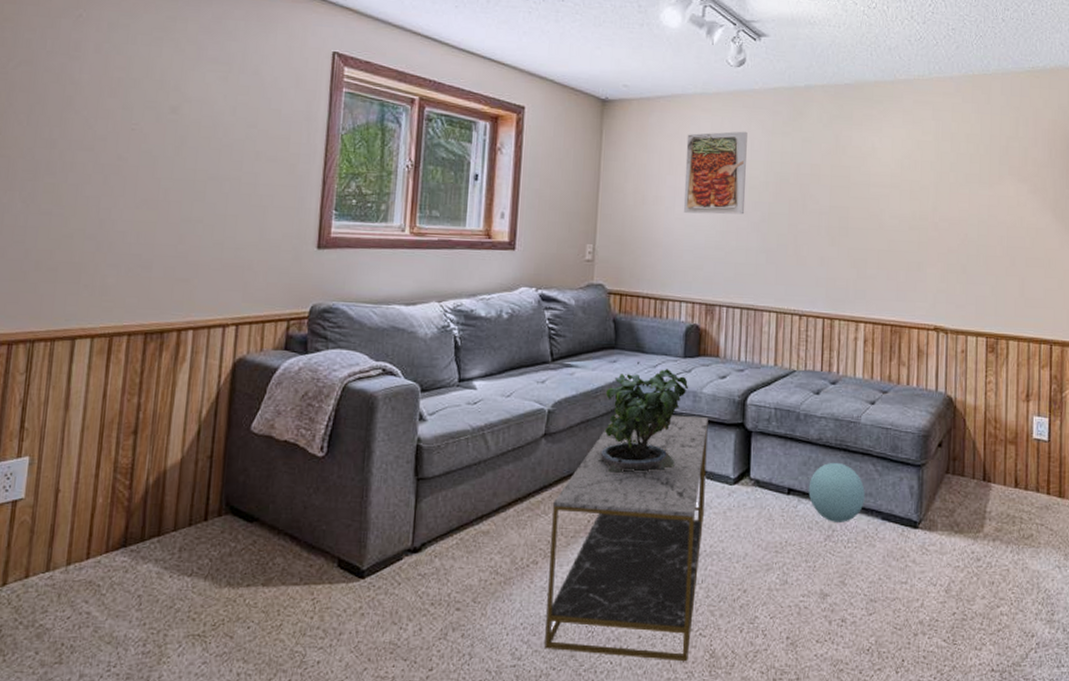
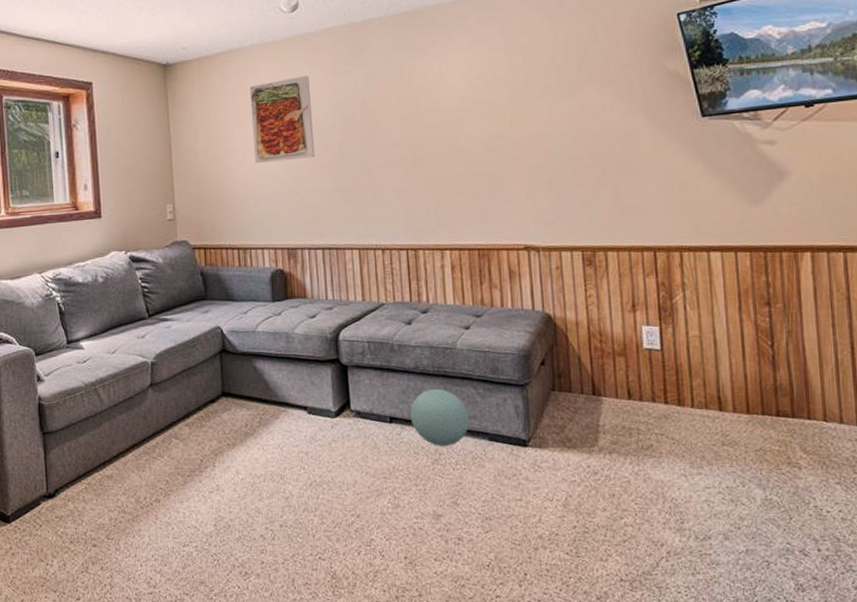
coffee table: present [544,414,709,662] -> none [167,356,311,584]
potted plant: present [597,361,688,473] -> none [202,309,280,415]

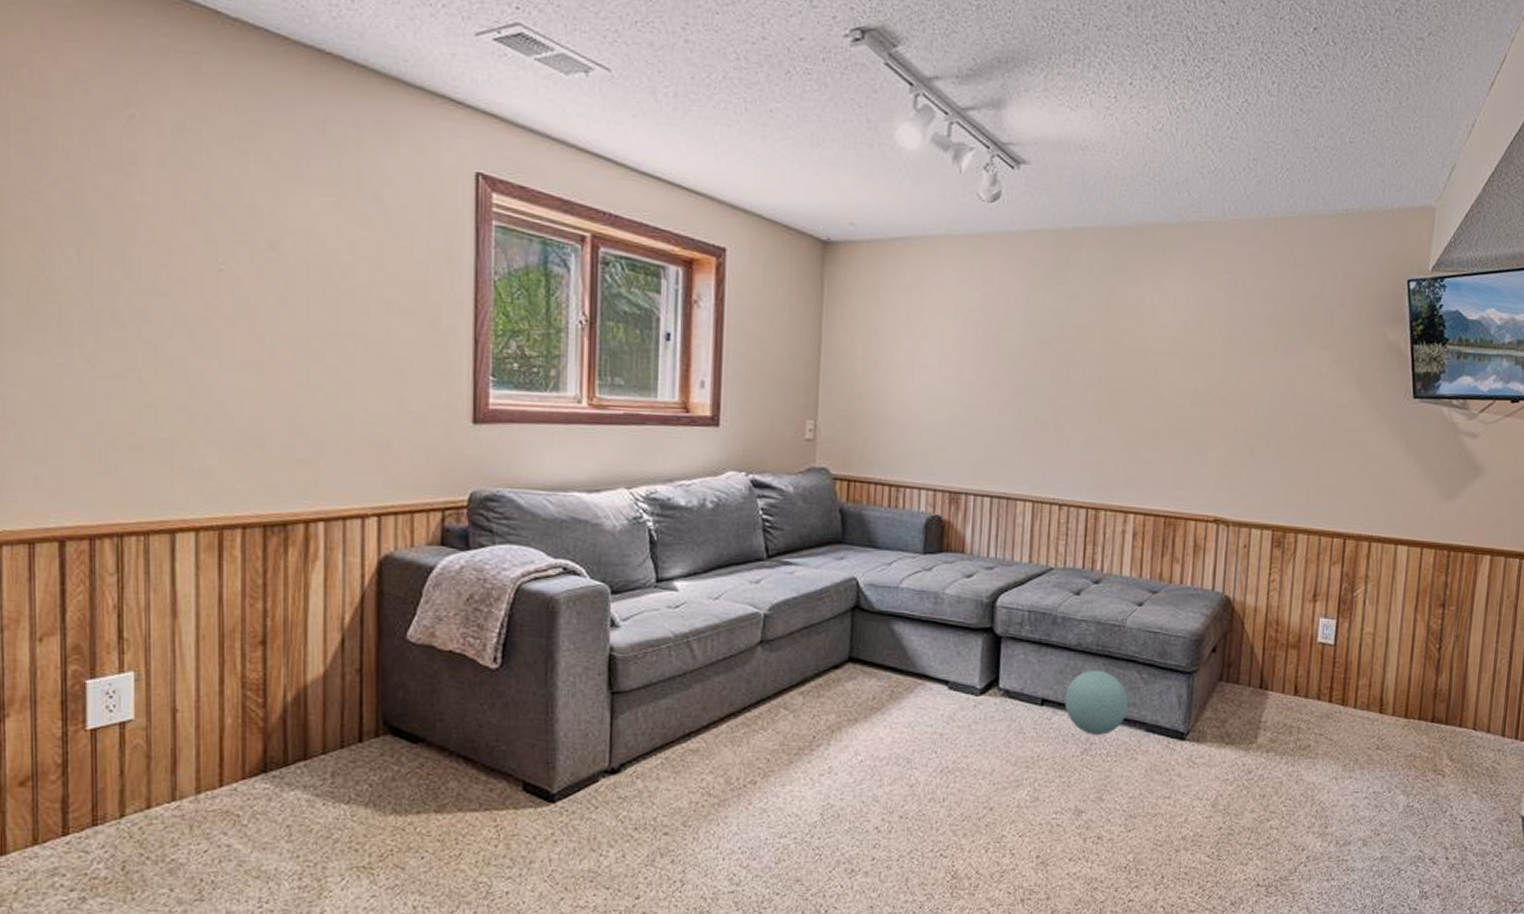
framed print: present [249,75,316,163] -> none [923,283,1002,386]

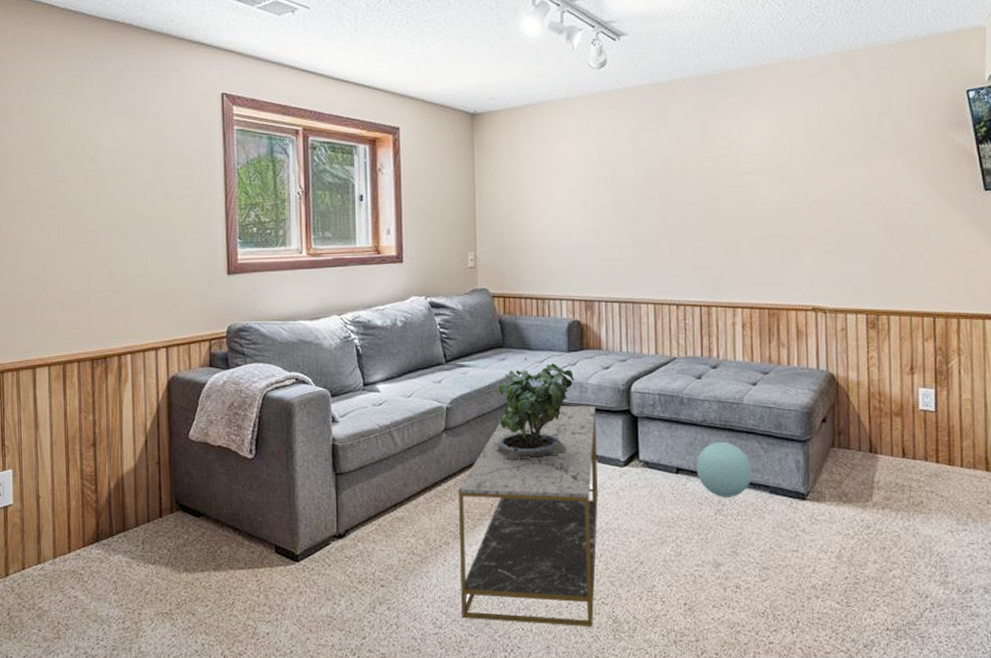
coffee table: none [766,618,952,884] -> present [459,405,598,627]
potted plant: none [823,558,928,684] -> present [495,358,574,461]

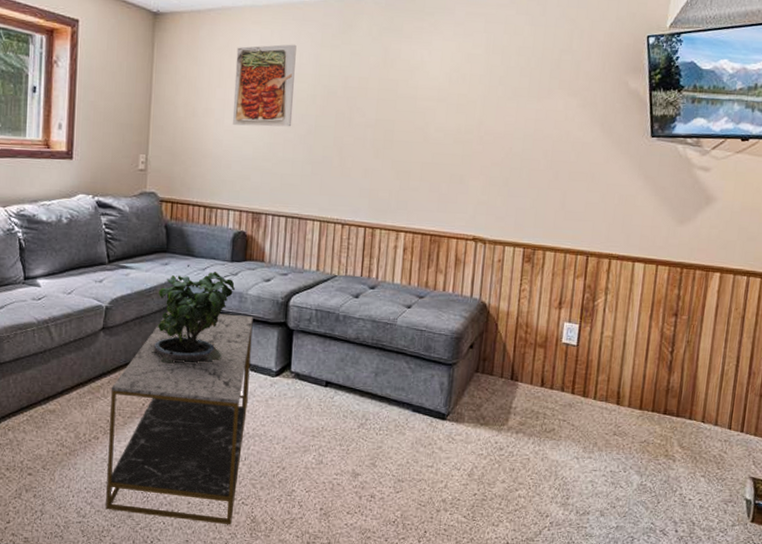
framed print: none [555,131,616,215] -> present [232,44,297,127]
ball: present [696,441,752,497] -> none [344,359,398,413]

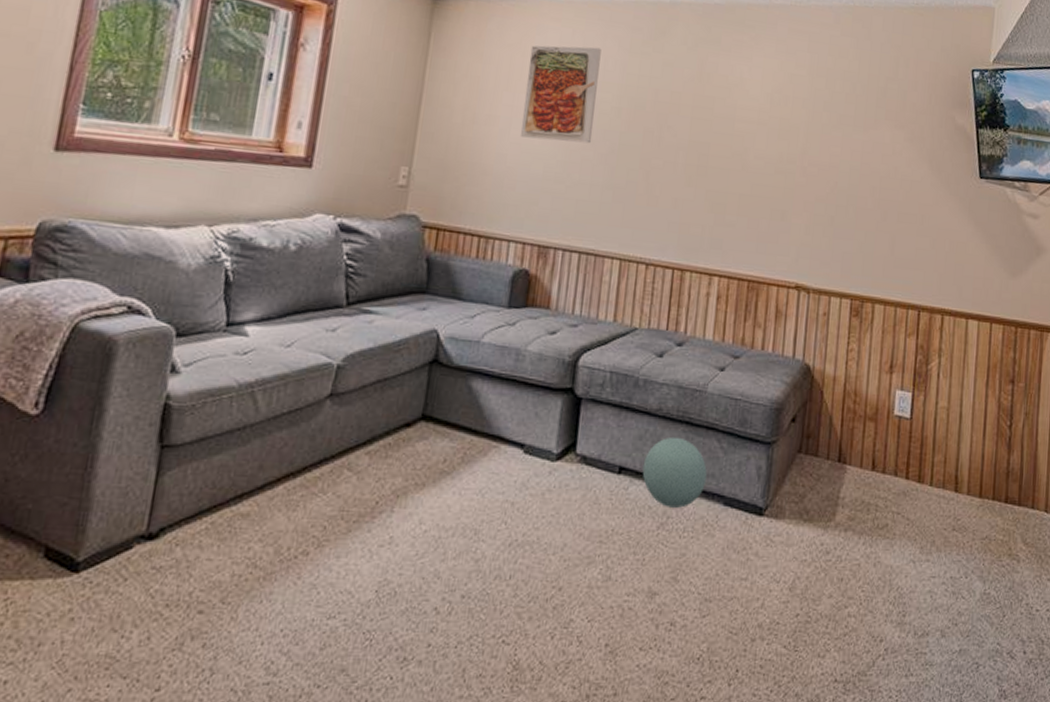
coffee table: present [106,312,253,525] -> none [309,373,532,676]
potted plant: present [151,264,235,364] -> none [393,309,511,444]
ball: none [344,359,398,413] -> present [642,436,707,508]

